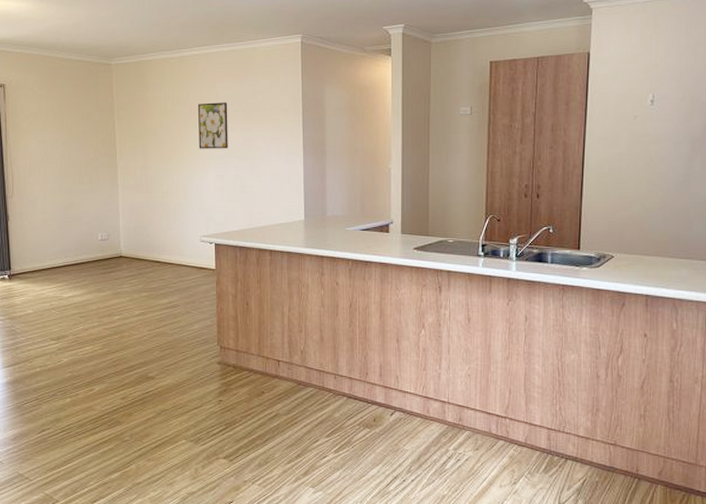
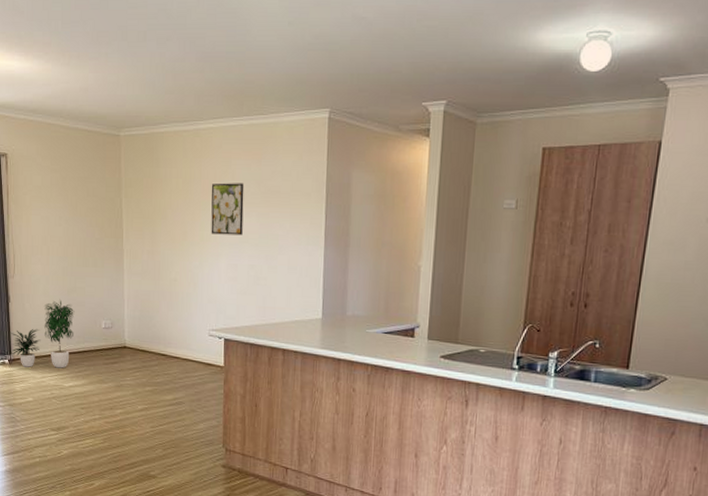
potted plant: none [9,215,72,281] -> present [10,299,75,369]

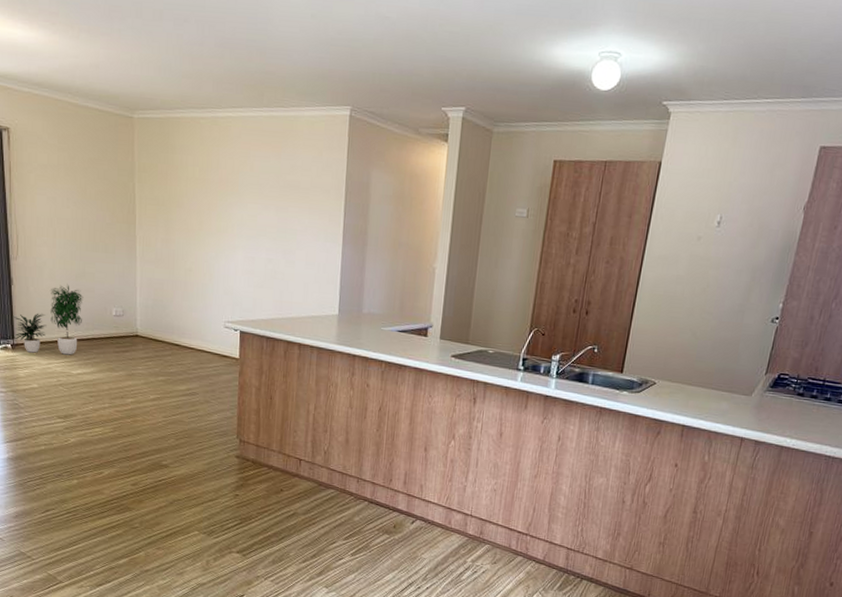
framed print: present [211,183,244,236] -> none [228,174,263,229]

